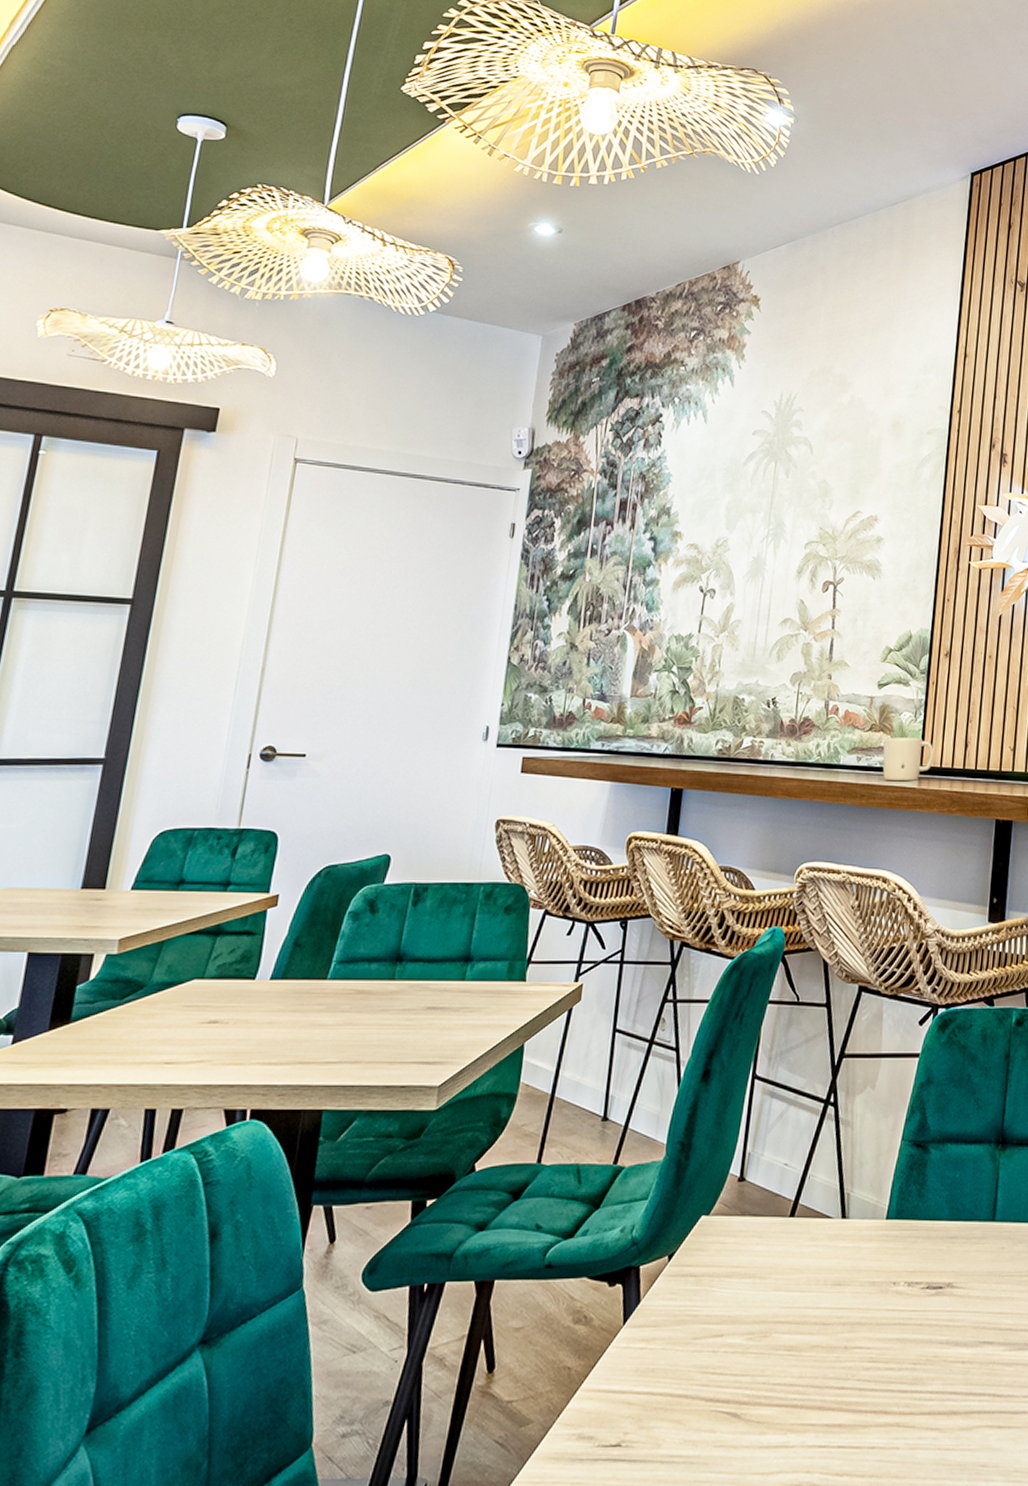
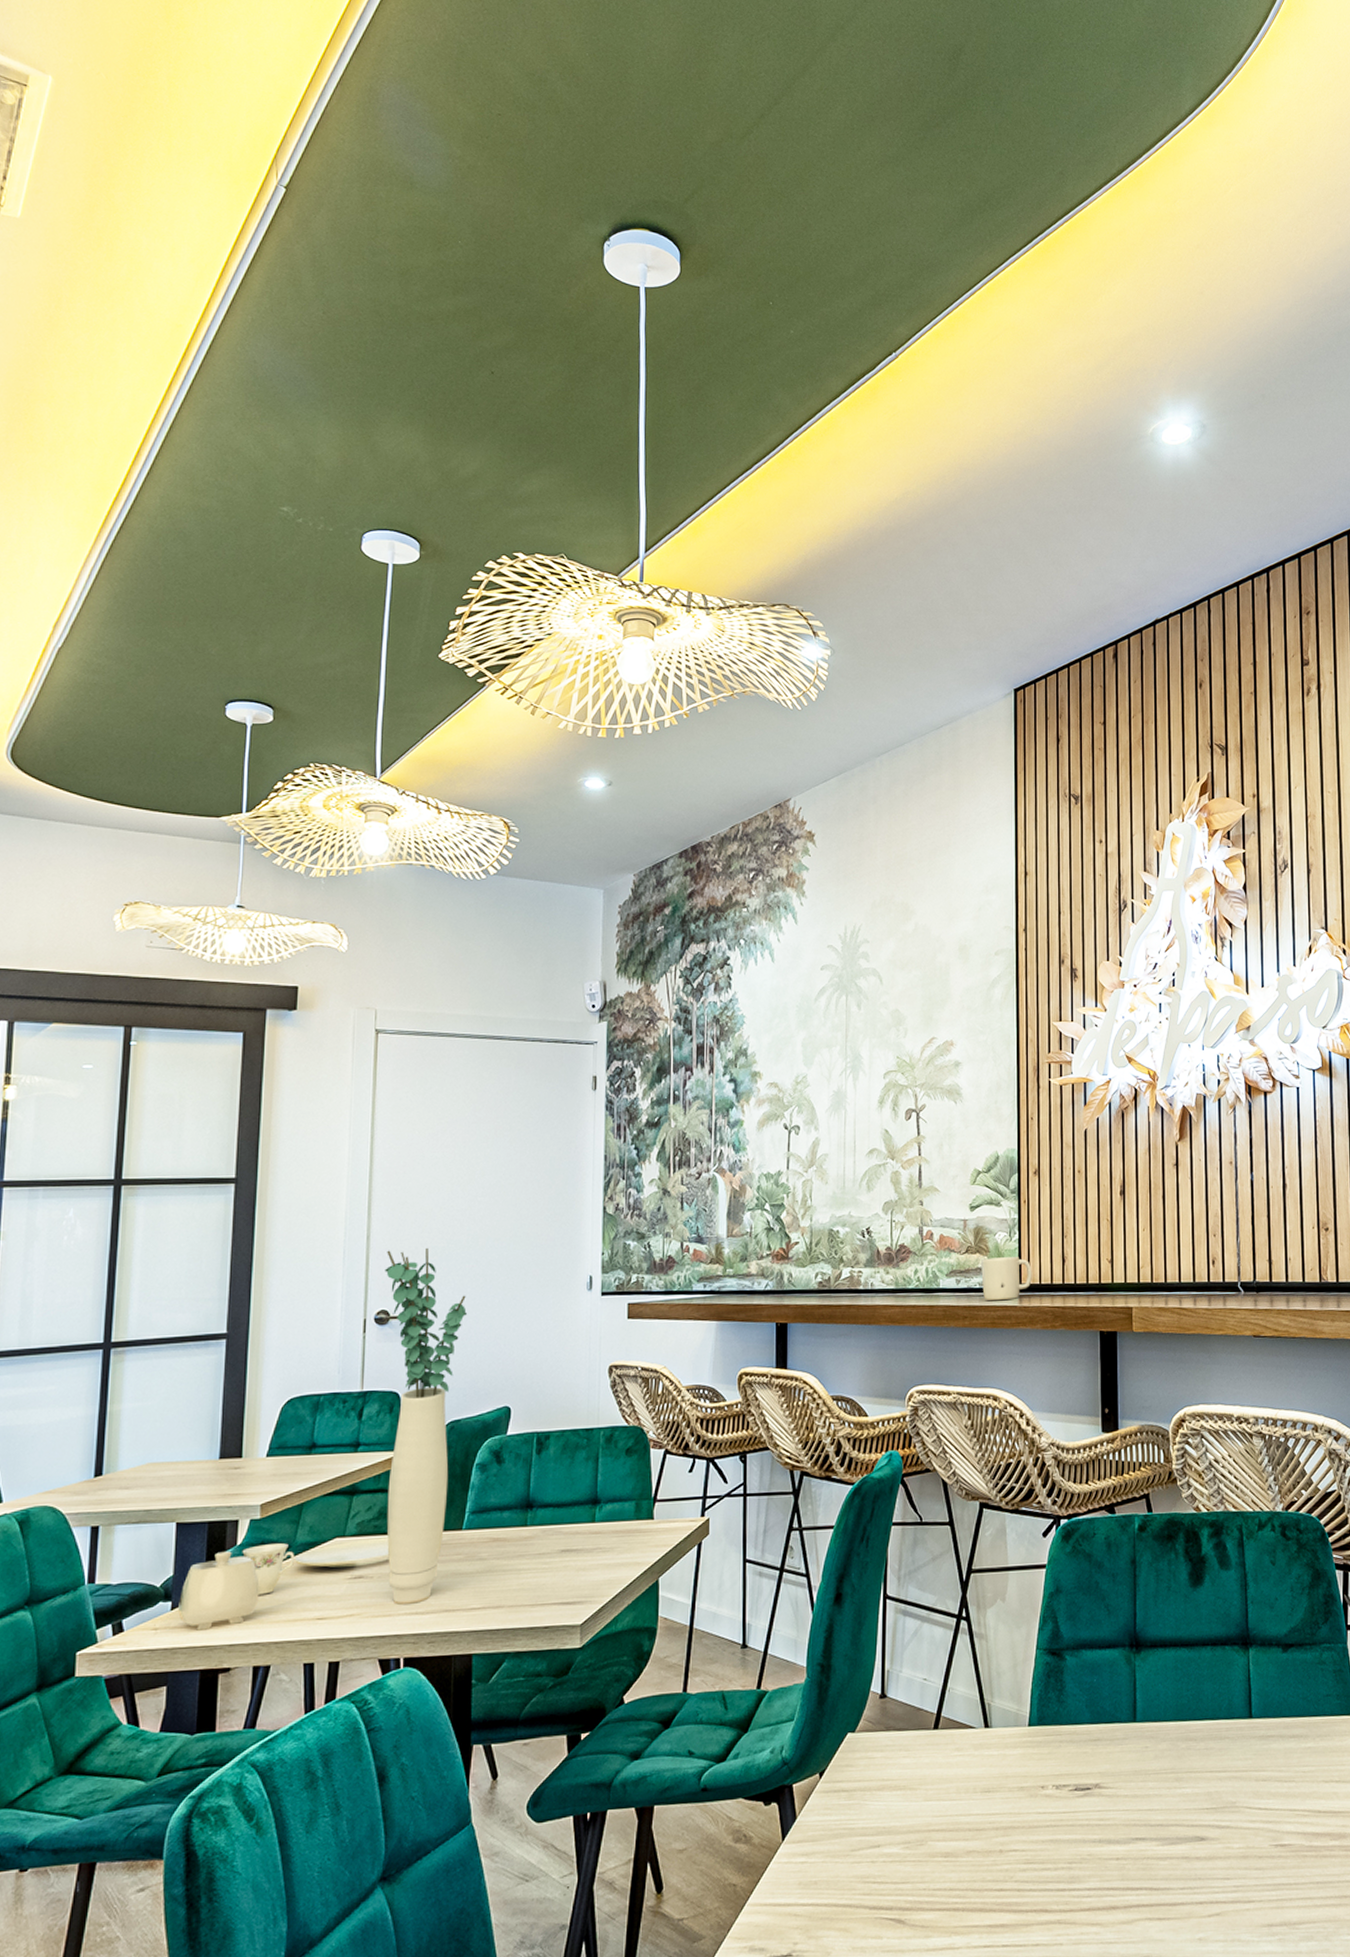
sugar bowl: none [19,986,108,1067] -> present [178,1551,260,1631]
teacup: none [94,981,150,1034] -> present [242,1543,295,1595]
plate: none [147,982,249,1011] -> present [294,1537,390,1569]
vase: none [243,685,358,1055] -> present [385,1247,468,1606]

